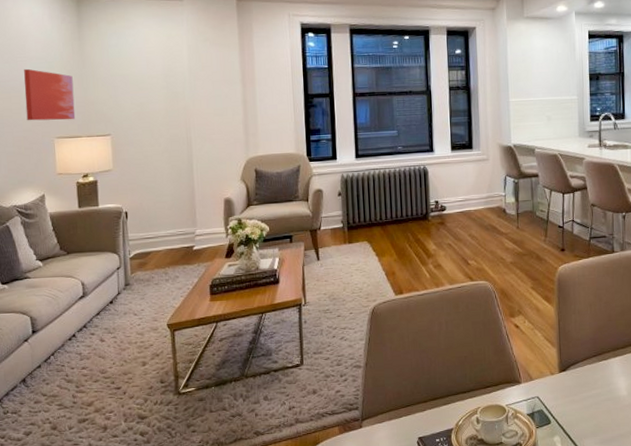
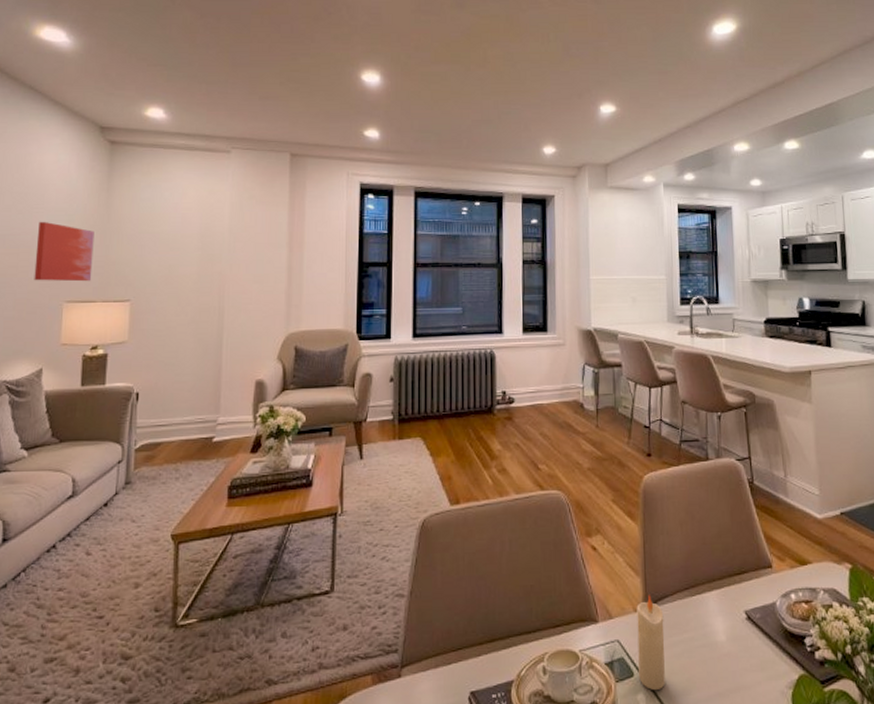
candle: none [553,361,577,434] -> present [636,595,665,691]

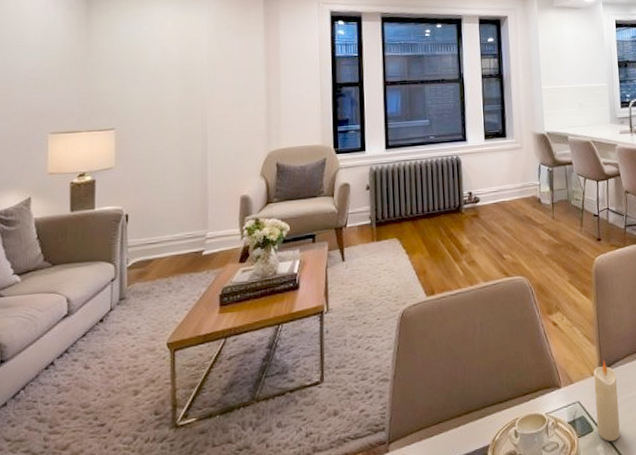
wall art: present [34,221,95,282] -> none [17,57,76,115]

